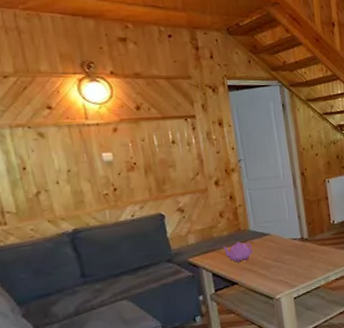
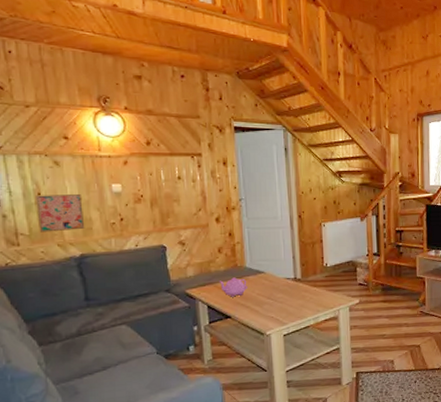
wall art: none [21,165,76,209] -> present [36,193,85,233]

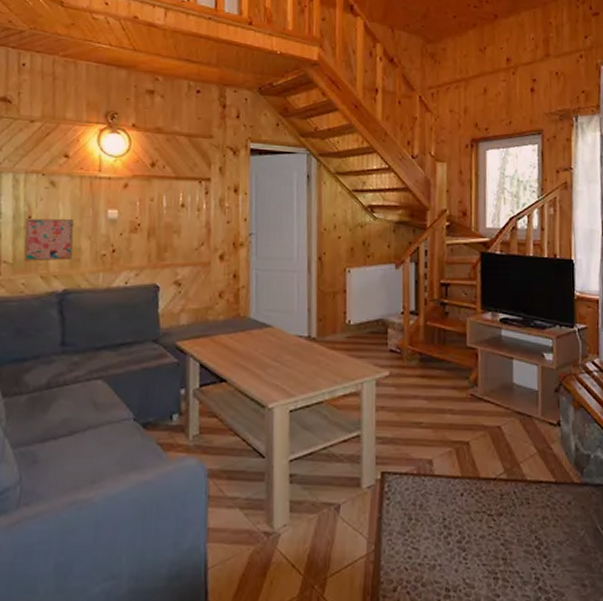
teapot: present [219,277,247,297] -> none [216,330,250,355]

